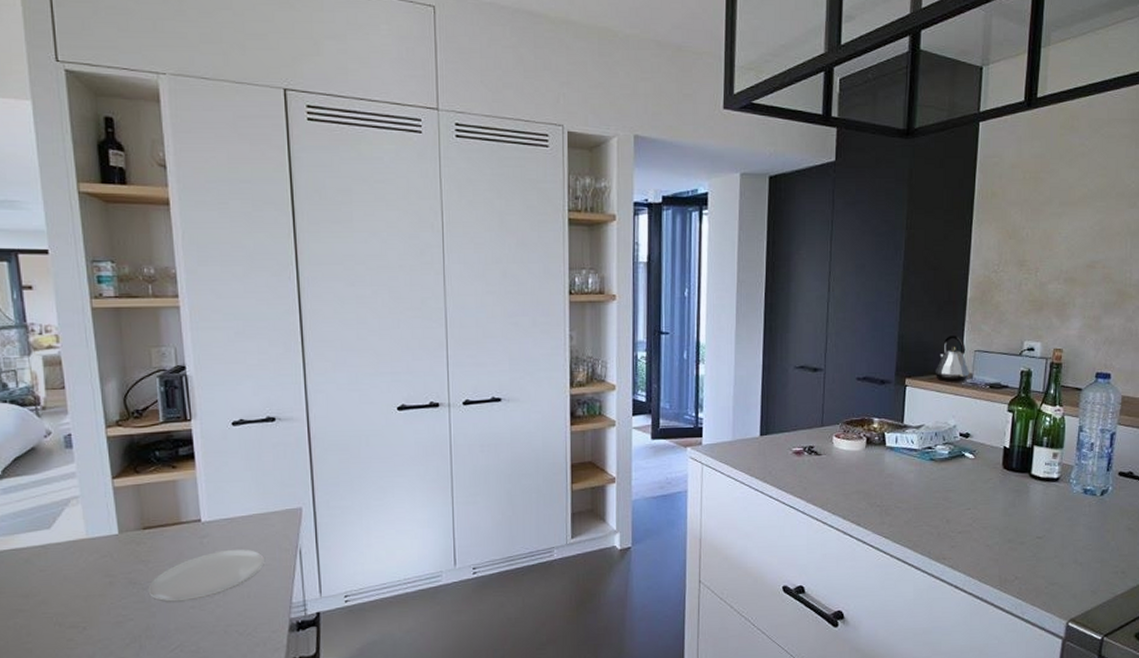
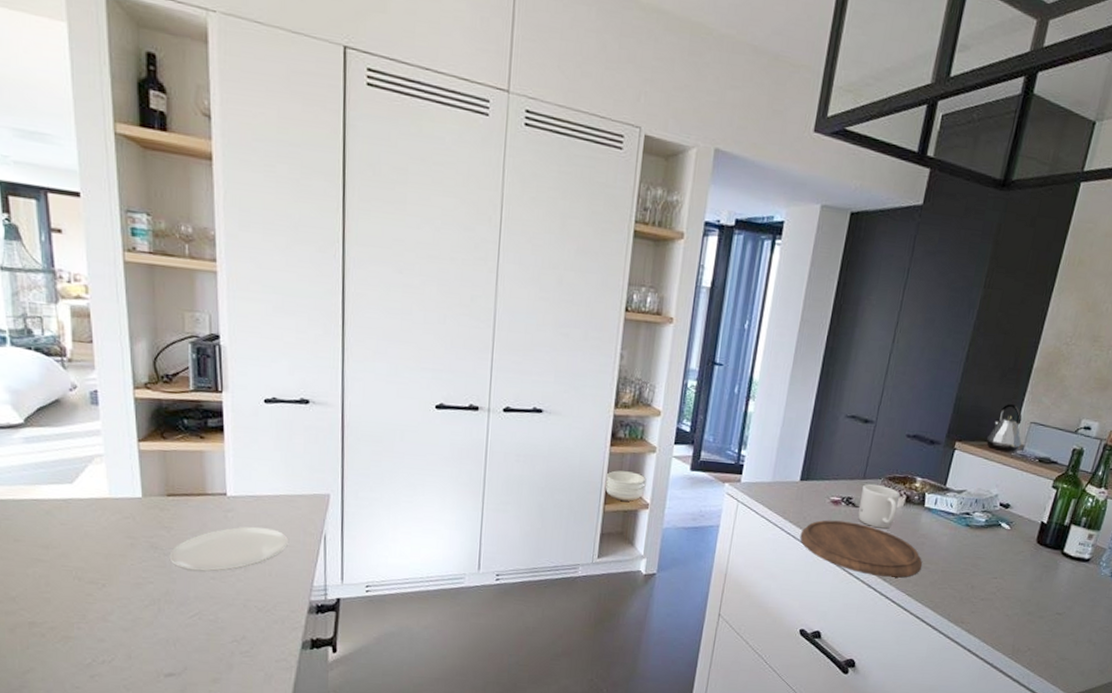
bowl: none [570,448,610,478] -> present [605,470,646,501]
cutting board: none [768,470,893,523] -> present [799,520,922,578]
mug: none [821,430,860,473] -> present [858,483,901,529]

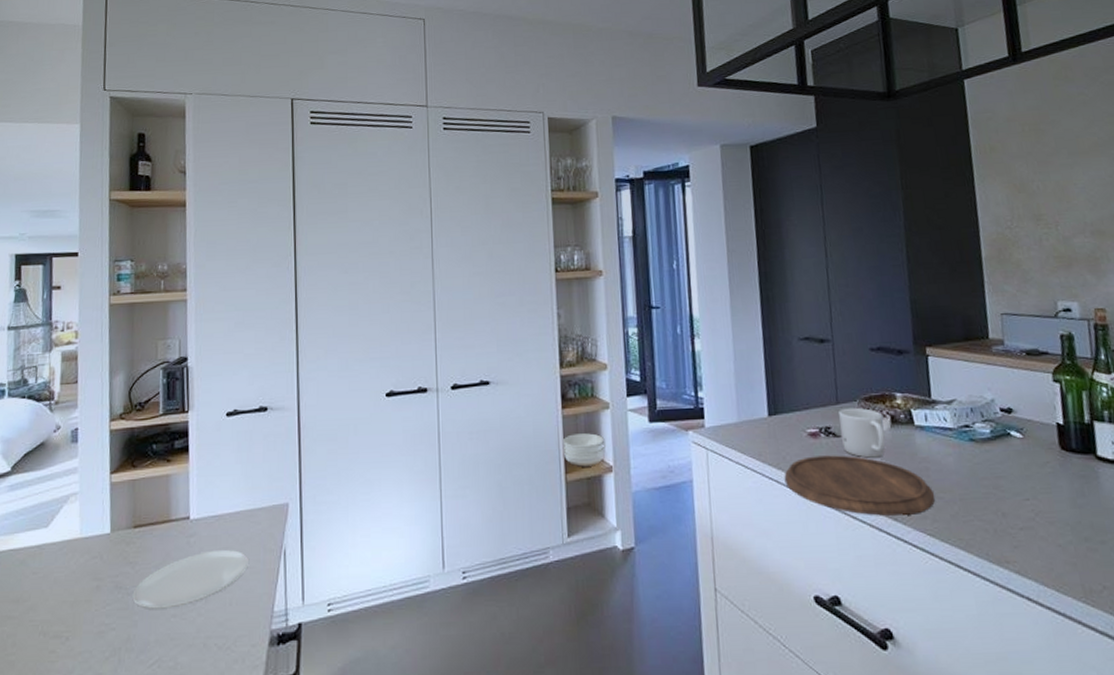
kettle: present [986,404,1022,453] -> none [958,298,1000,351]

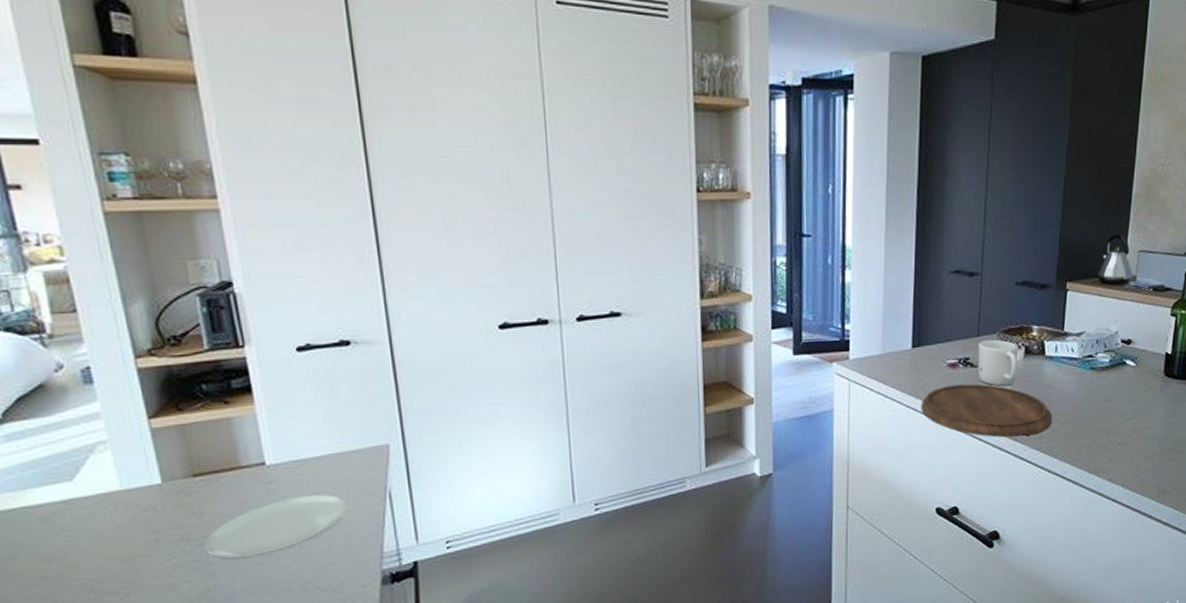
bowl: present [562,433,605,467] -> none [701,366,747,400]
kettle: none [958,298,1000,351] -> present [1097,235,1133,286]

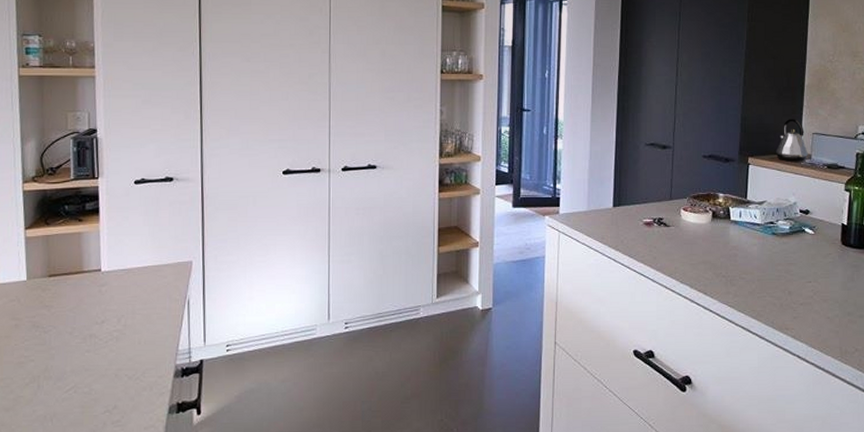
plate: present [204,495,348,559] -> none [49,299,157,345]
cutting board: present [921,383,1052,438] -> none [620,241,738,292]
mug: present [977,339,1019,386] -> none [670,203,707,244]

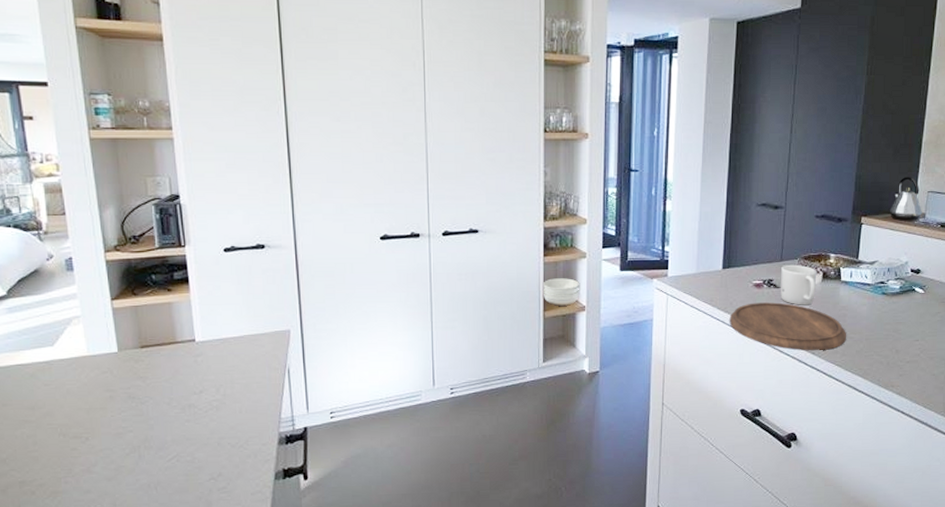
bowl: none [437,214,474,241] -> present [542,278,580,306]
cutting board: none [620,241,738,292] -> present [729,302,846,351]
mug: none [670,203,707,244] -> present [780,264,817,305]

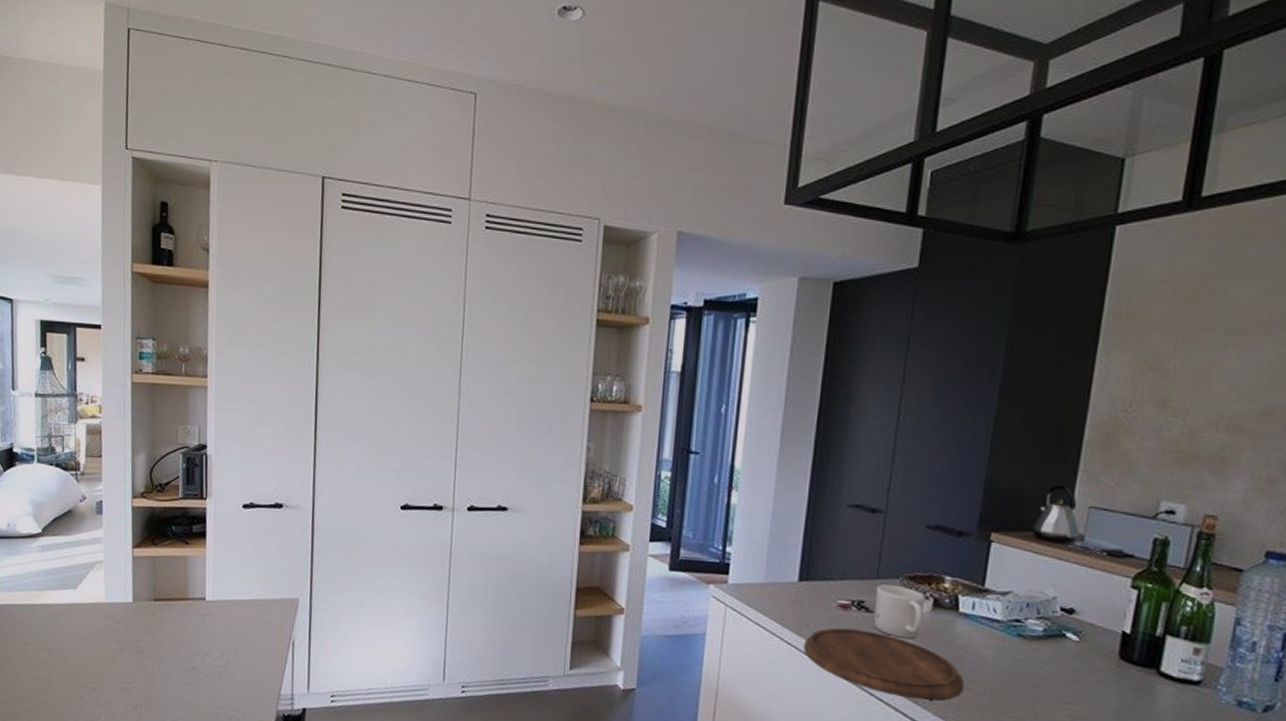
bowl: present [542,278,580,306] -> none [575,571,620,606]

